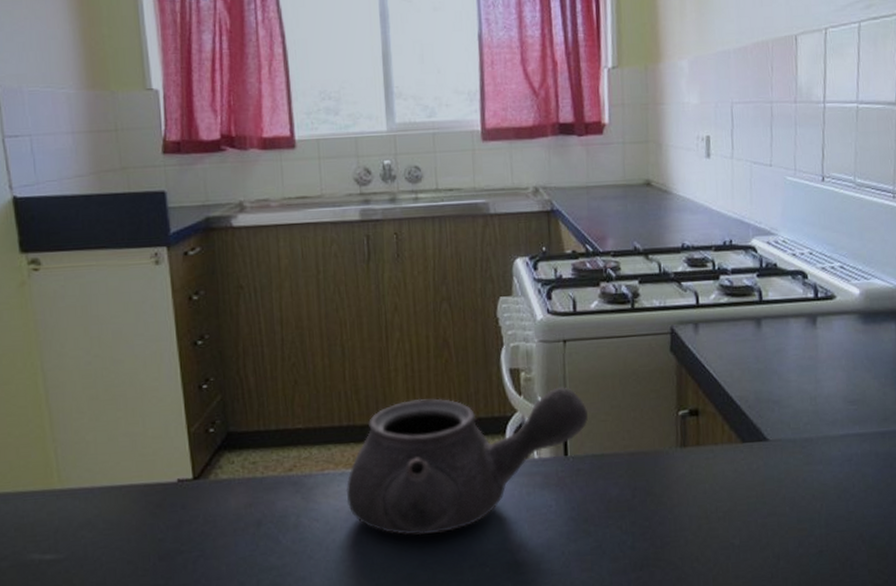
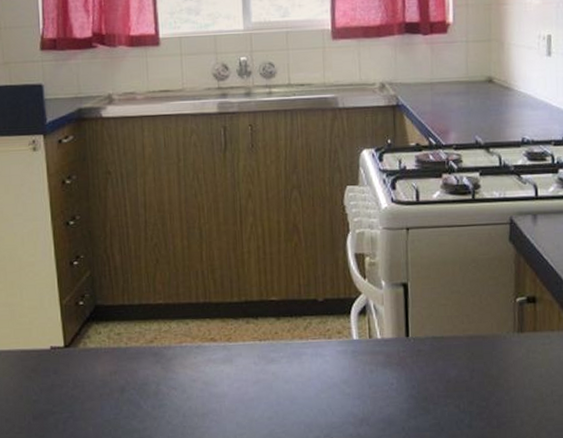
teapot: present [346,387,588,536] -> none [201,272,429,407]

